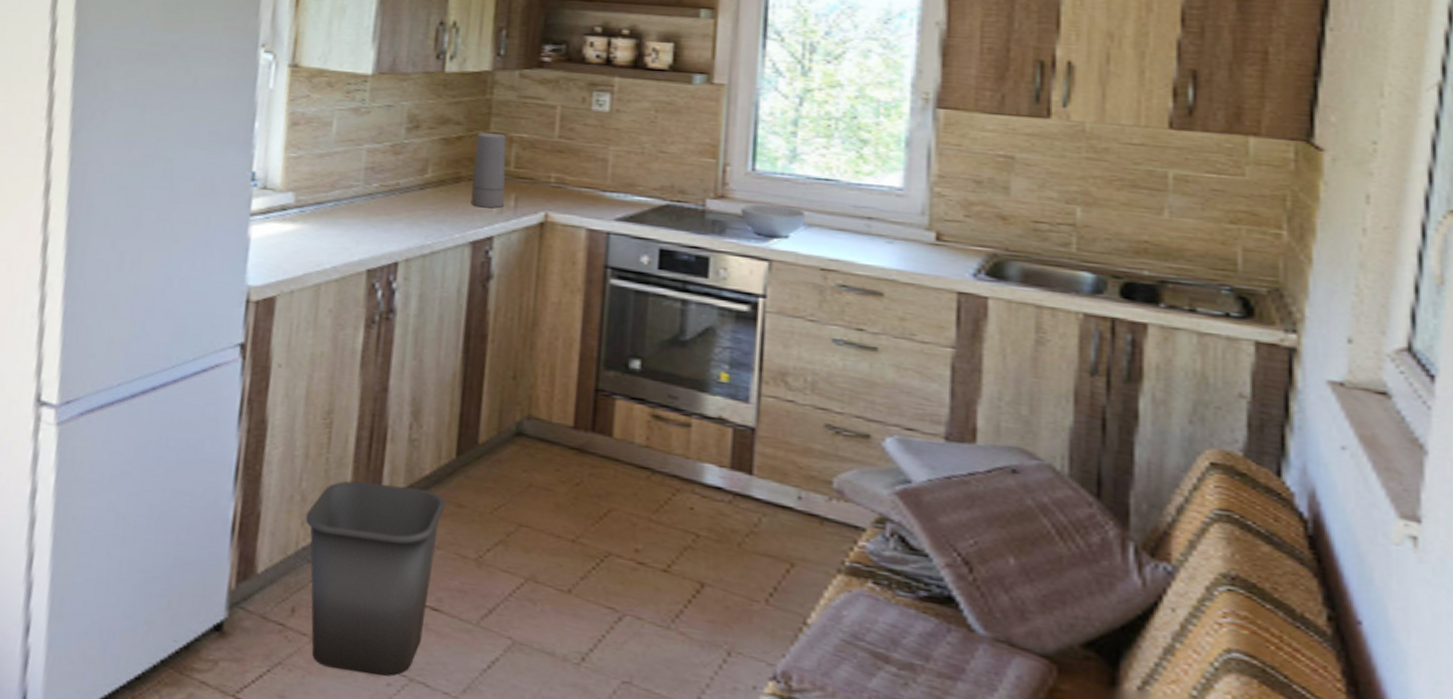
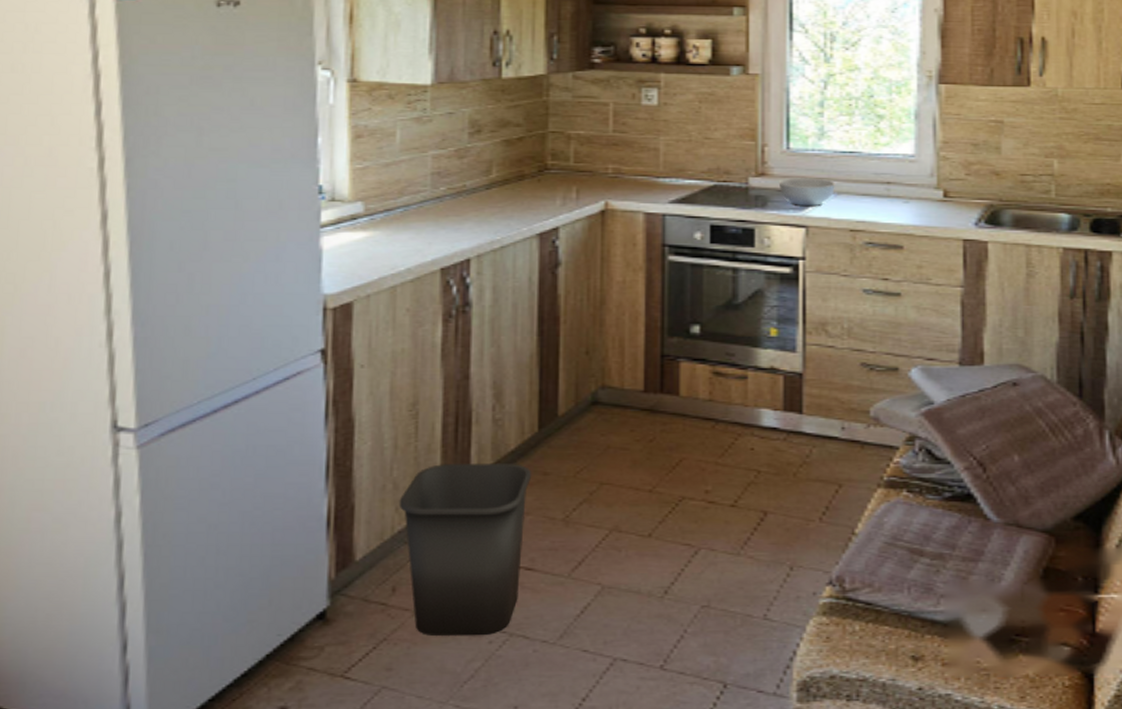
canister: present [471,133,506,209] -> none [535,133,567,201]

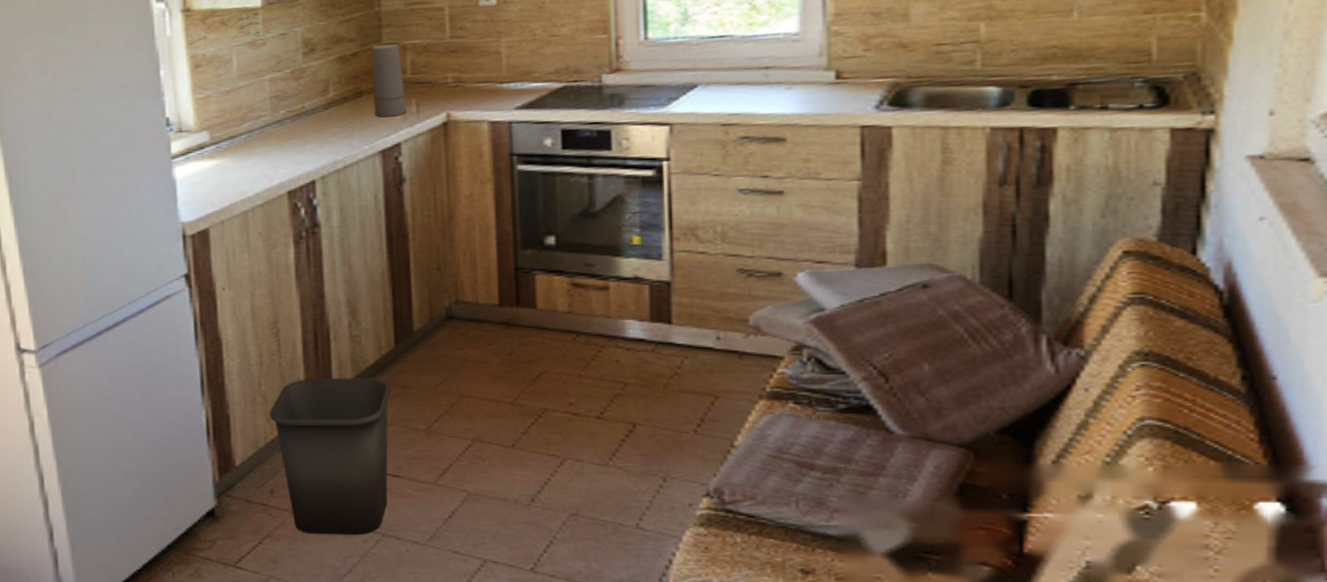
canister: none [535,133,567,201] -> present [371,44,406,118]
bowl: present [778,178,836,207] -> none [636,69,704,103]

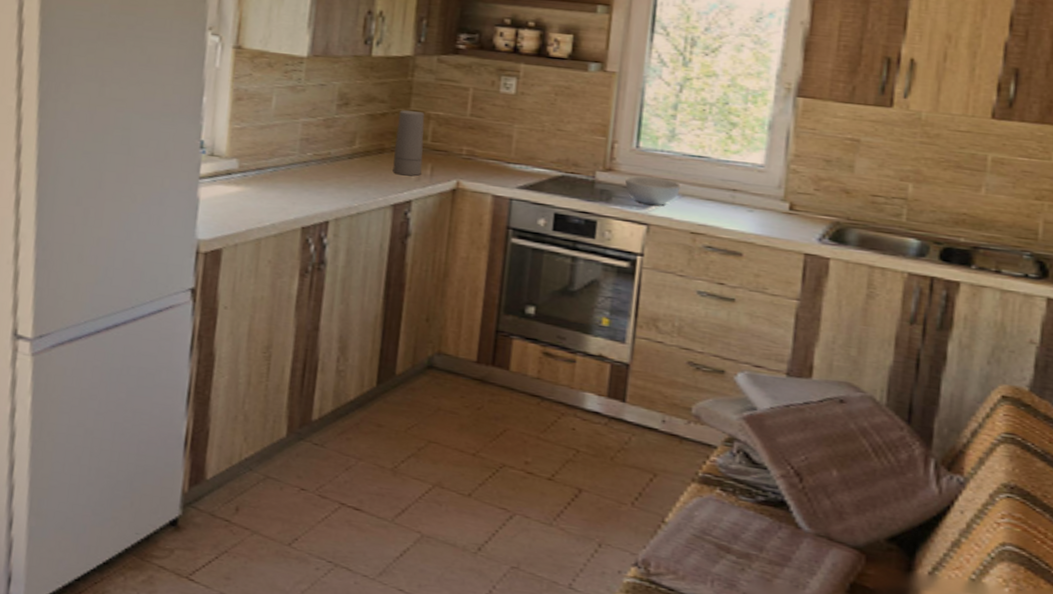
waste bin: present [269,378,392,535] -> none [247,404,368,562]
bowl: none [636,69,704,103] -> present [624,176,682,206]

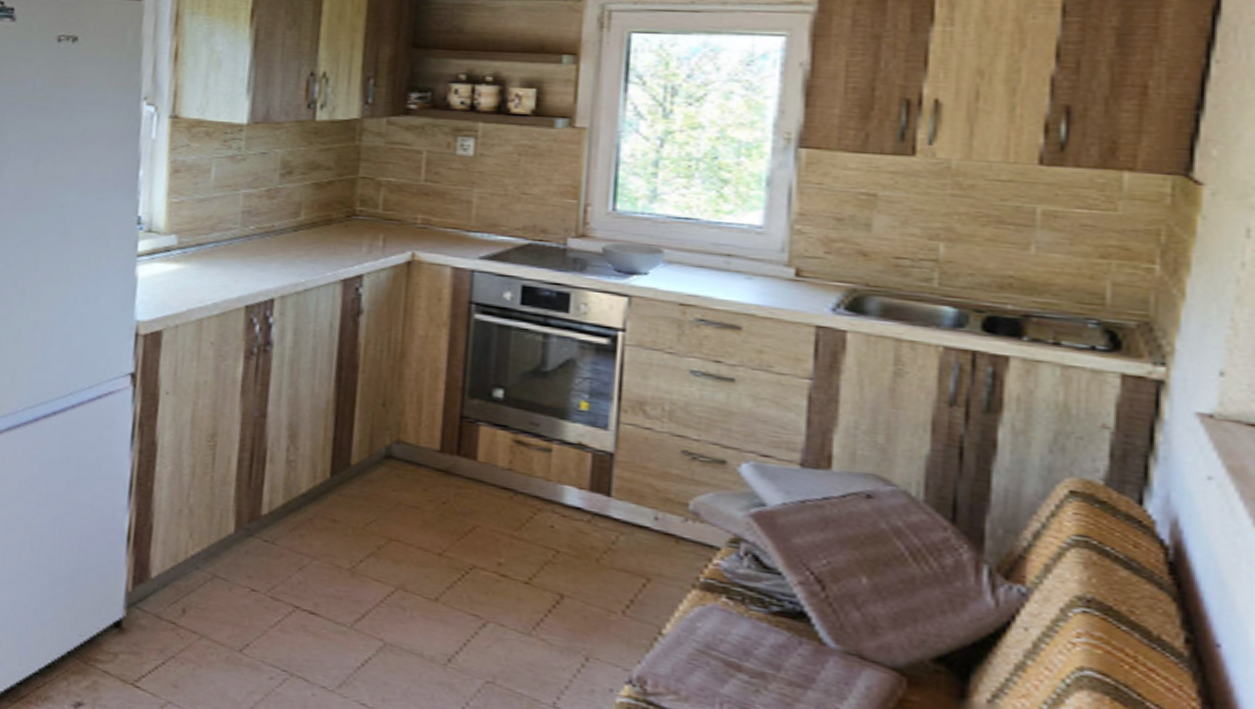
canister: present [392,110,425,176] -> none [341,177,375,249]

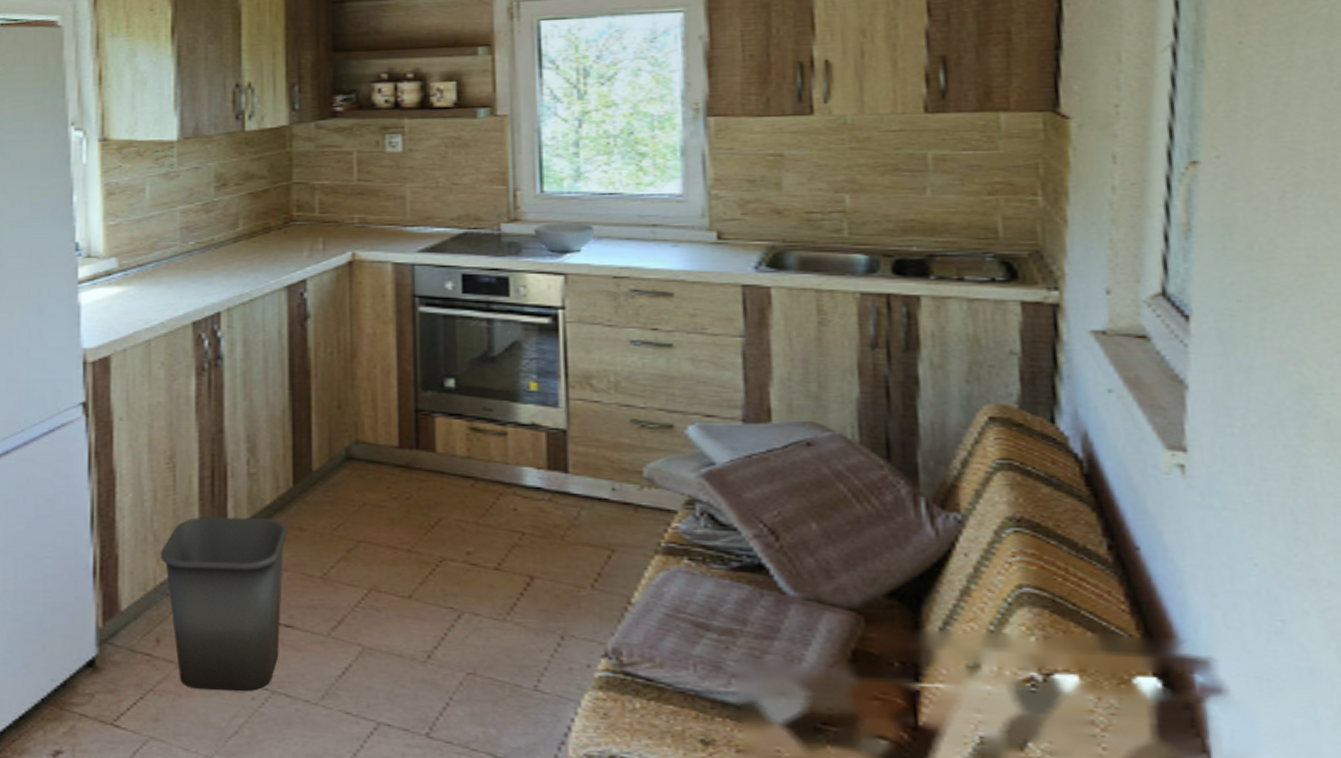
waste bin: none [193,497,322,671] -> present [160,517,289,691]

